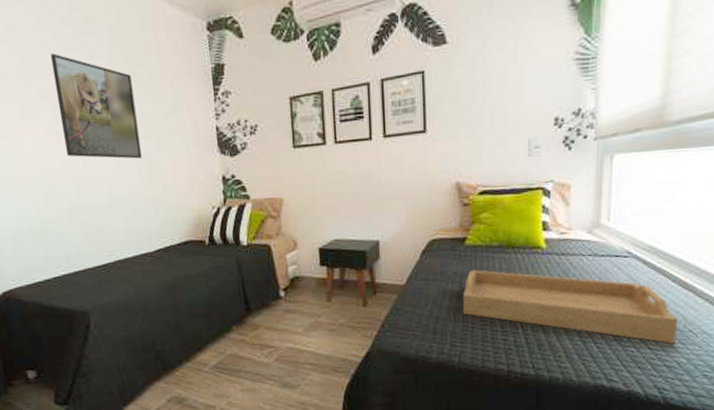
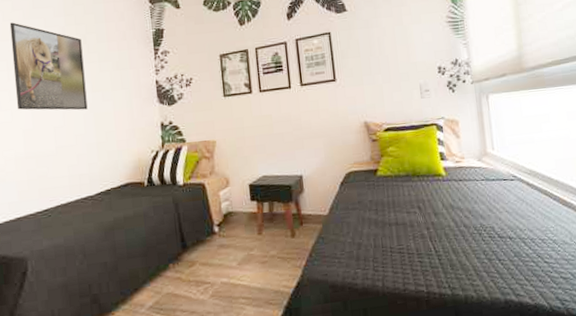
serving tray: present [462,270,678,345] -> none [380,197,567,257]

